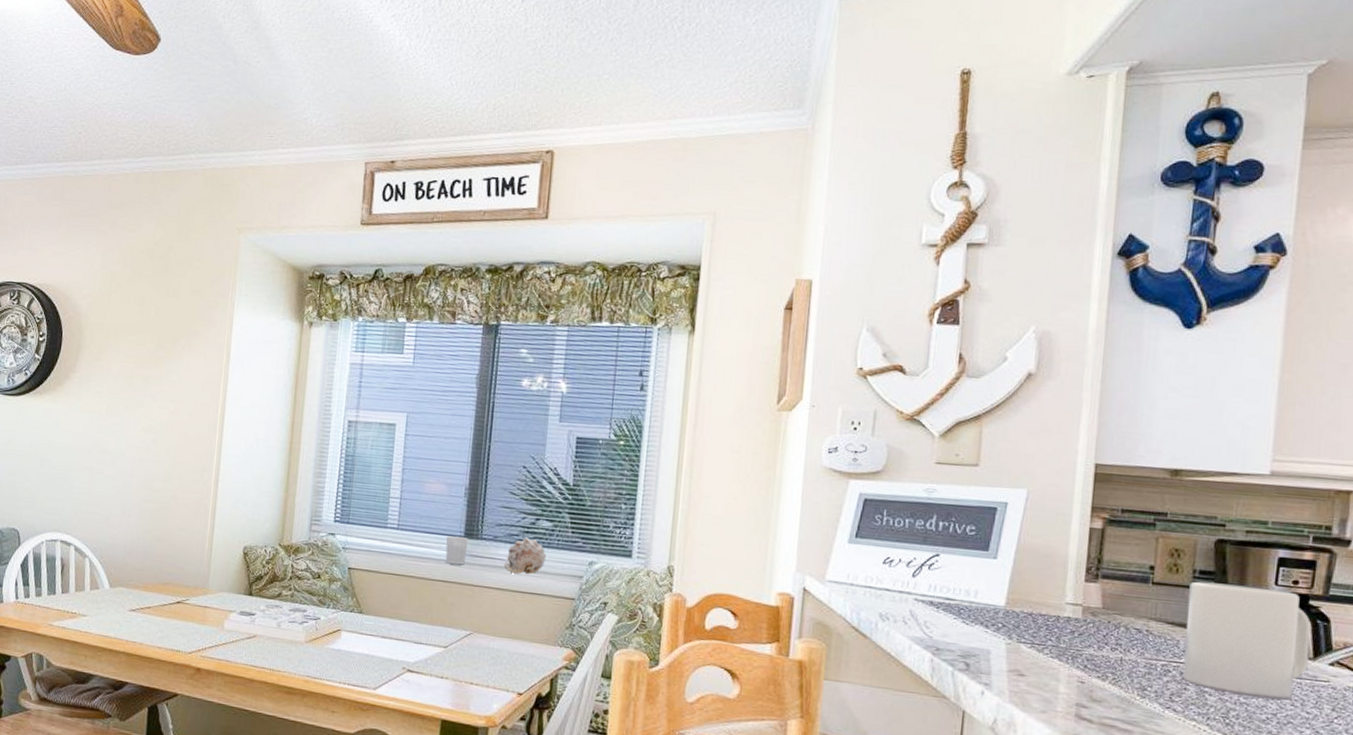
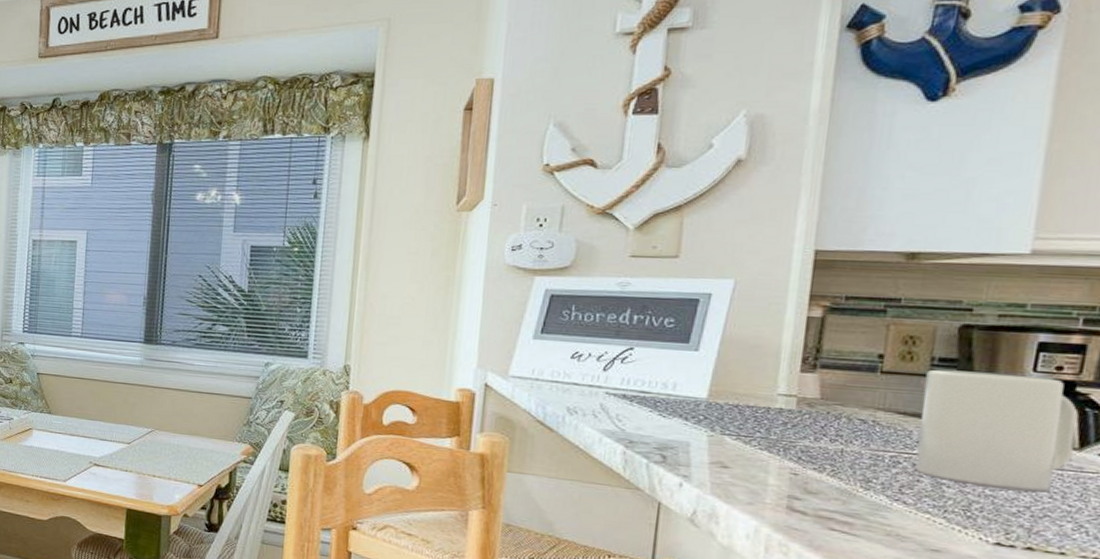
candle holder: present [445,536,468,565] -> none [126,342,148,369]
seashell: present [504,537,547,575] -> none [182,341,224,376]

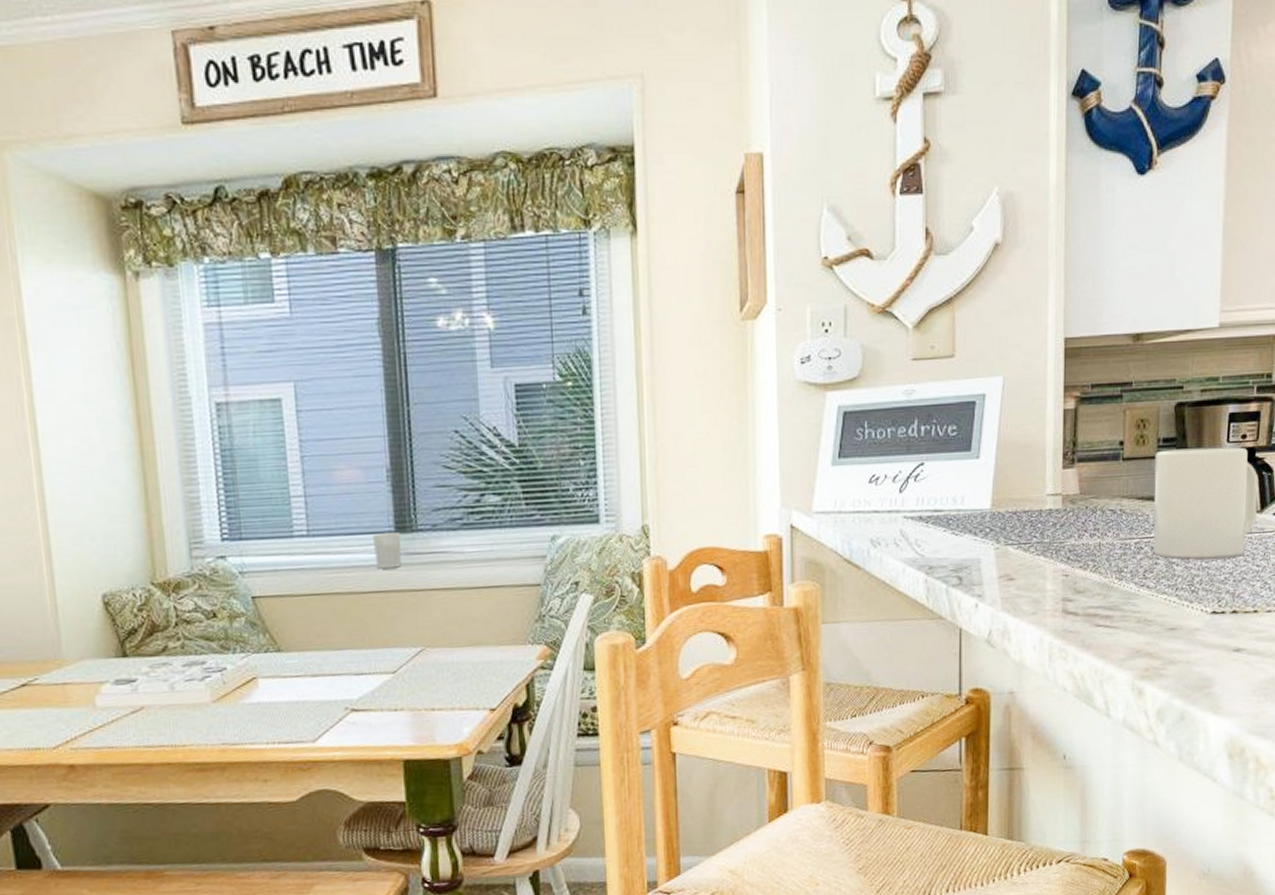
candle holder: none [126,342,148,369] -> present [372,532,402,569]

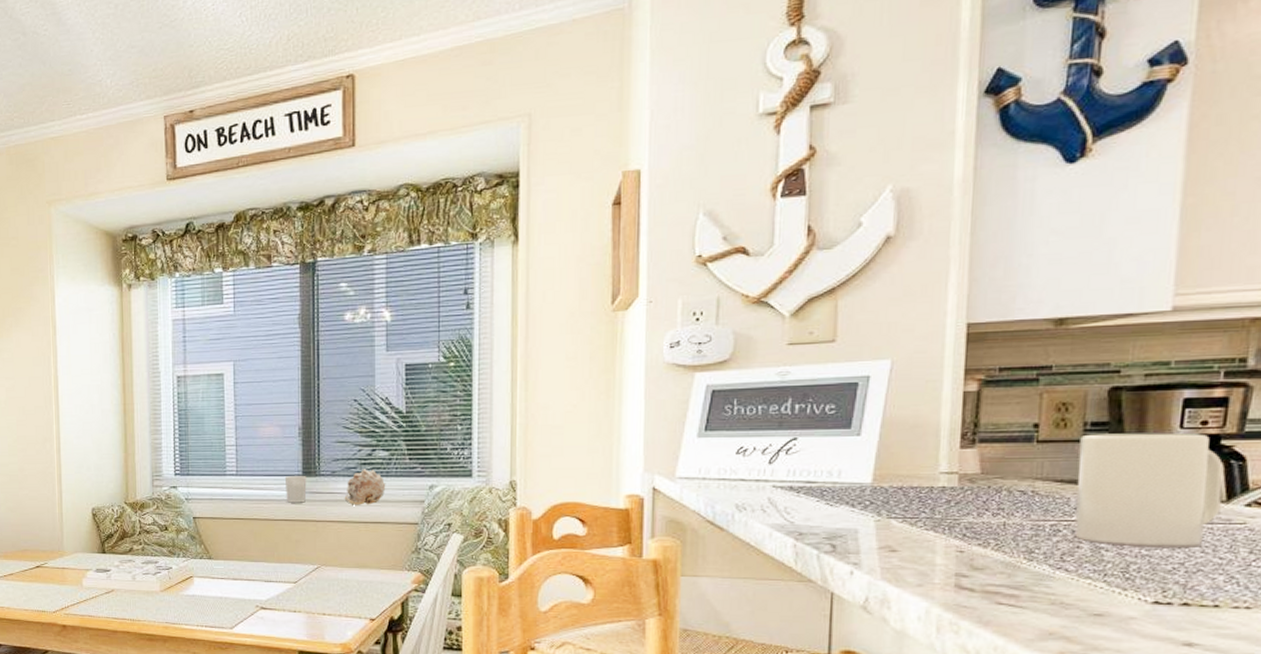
seashell: none [449,519,500,567] -> present [344,469,386,505]

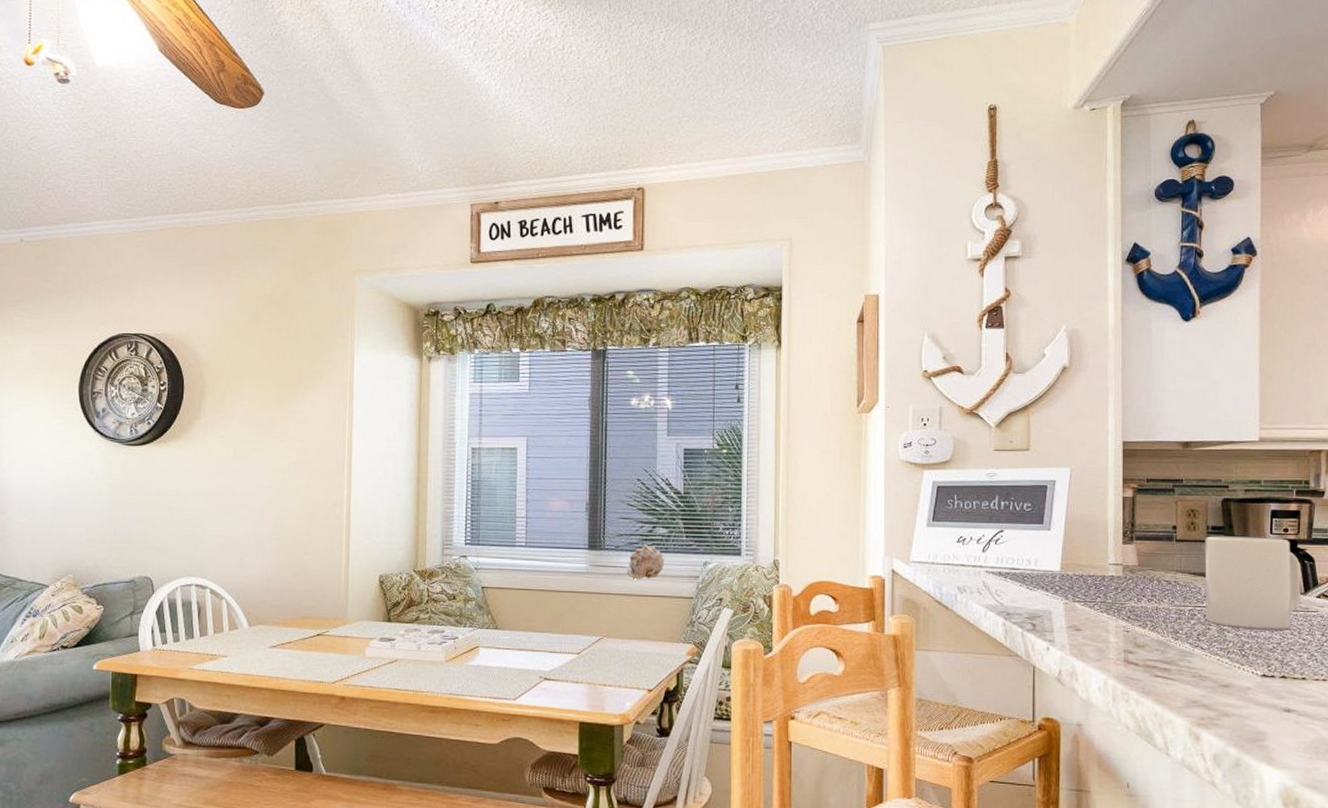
candle holder: present [284,476,307,503] -> none [571,549,592,575]

